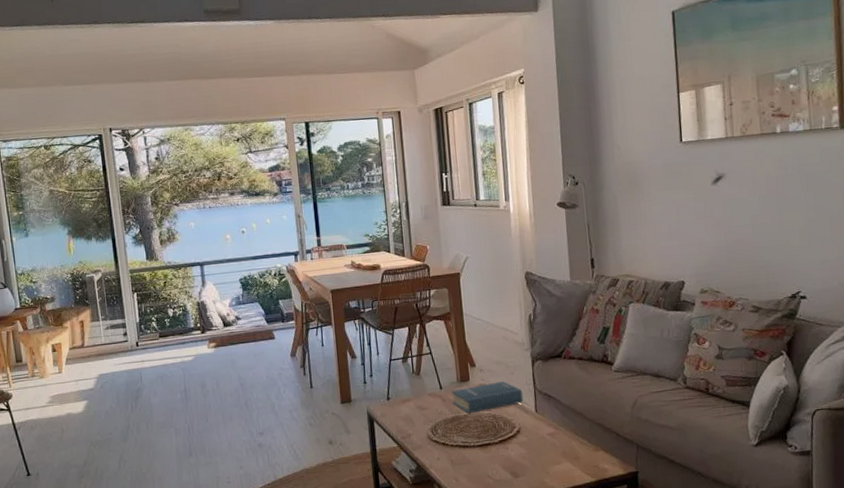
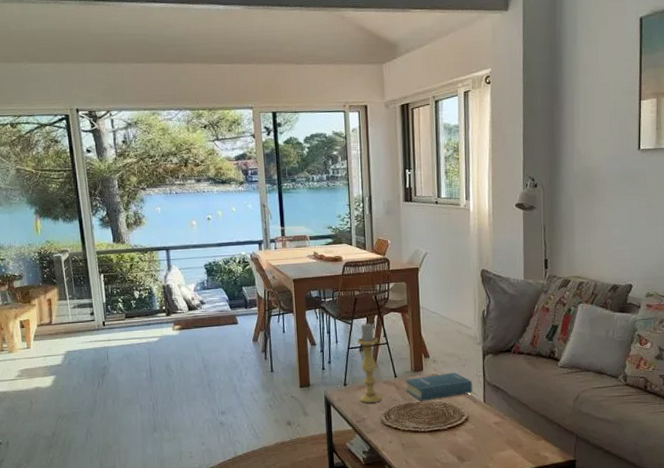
candle holder: none [399,332,428,418] -> present [357,323,382,403]

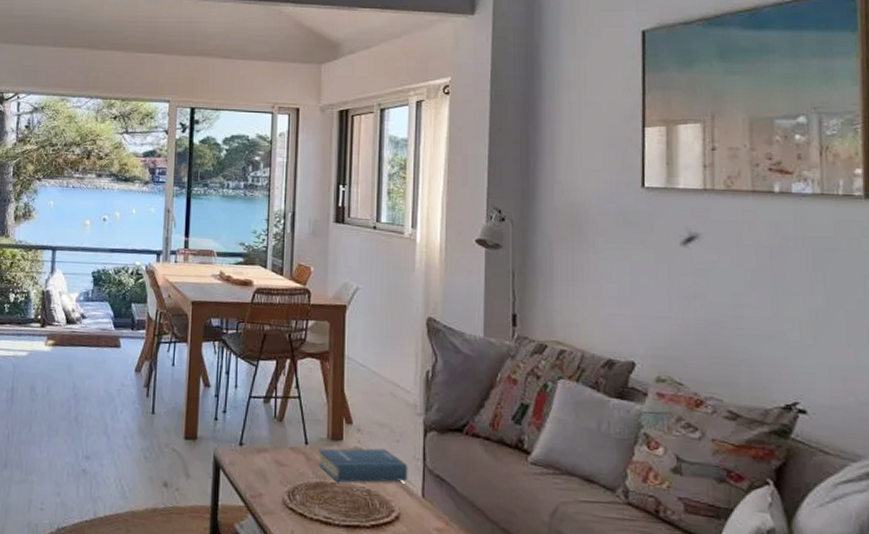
candle holder: present [357,323,382,403] -> none [257,367,288,474]

